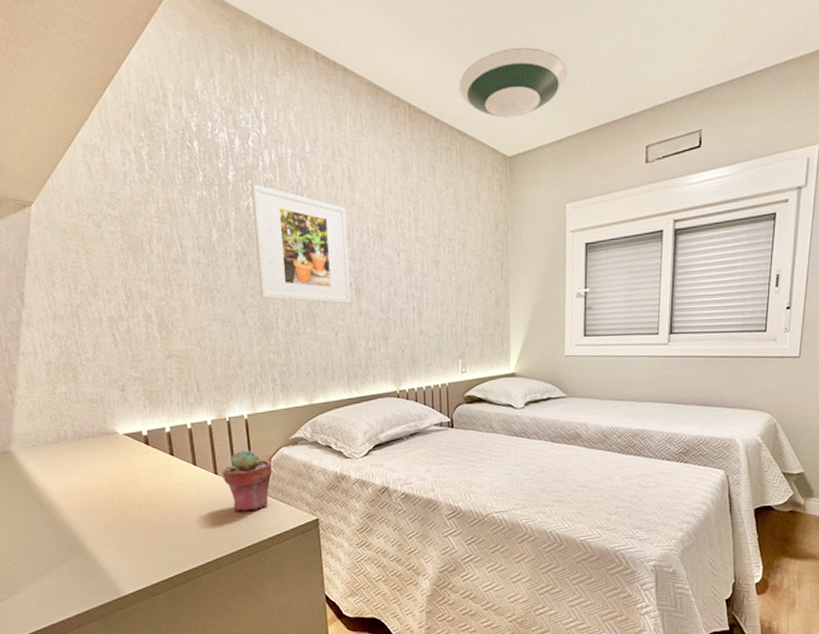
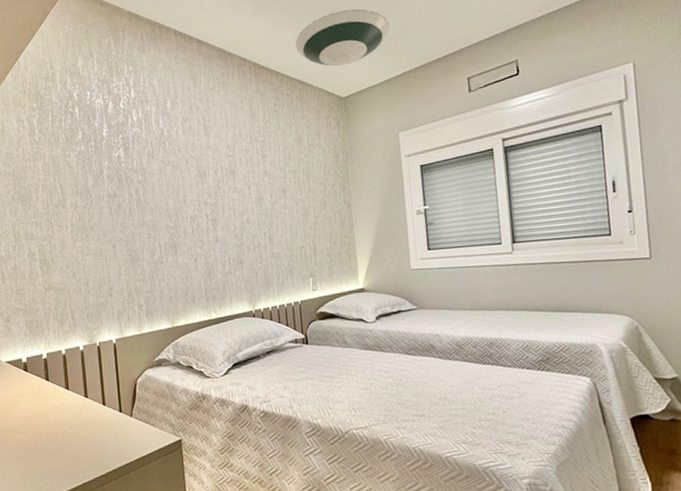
potted succulent: present [222,449,273,512] -> none [92,372,138,435]
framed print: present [250,183,351,304] -> none [121,137,208,234]

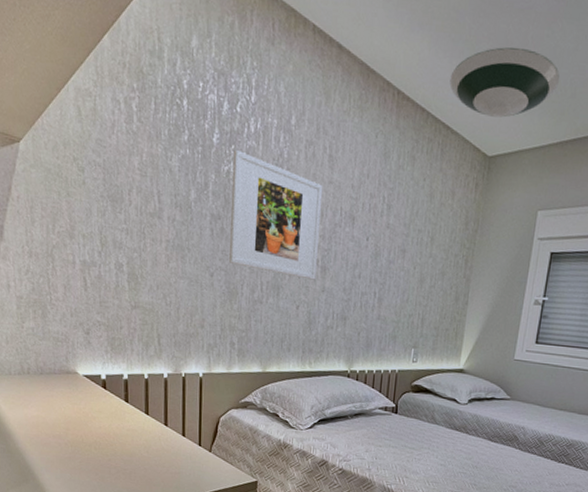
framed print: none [121,137,208,234] -> present [229,149,323,280]

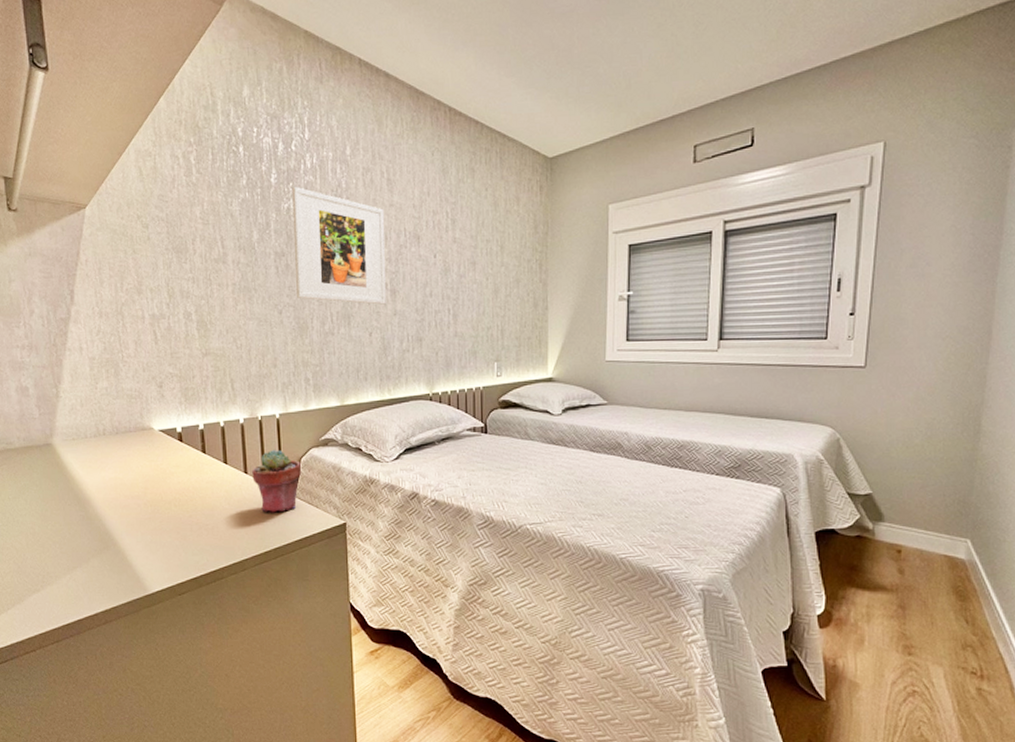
potted succulent: none [172,406,220,466] -> present [252,449,302,513]
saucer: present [449,46,560,118] -> none [500,49,613,119]

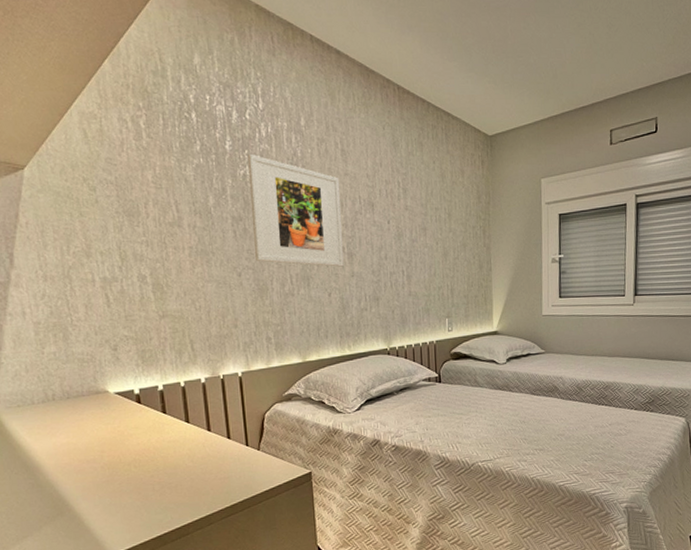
potted succulent: present [252,449,302,513] -> none [215,406,266,468]

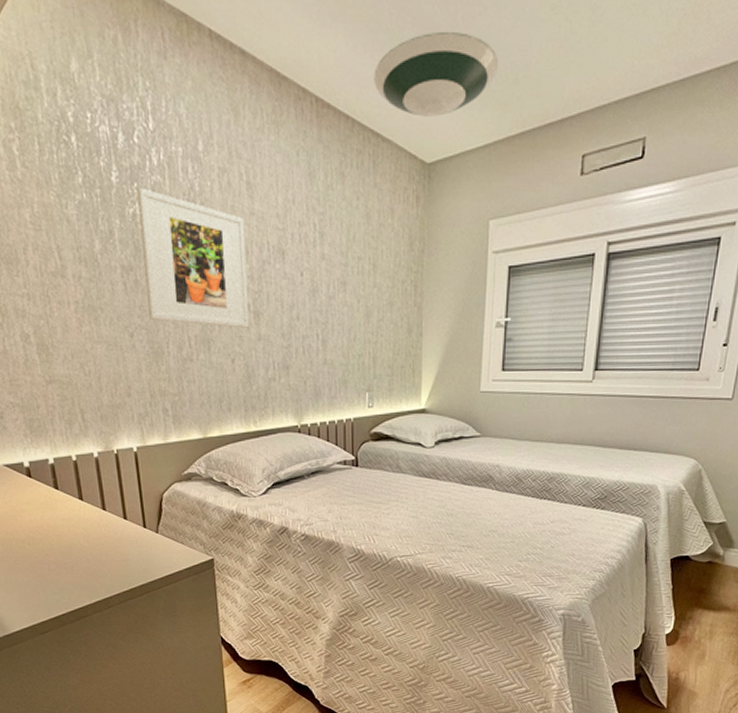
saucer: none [444,39,541,101] -> present [374,31,499,117]

